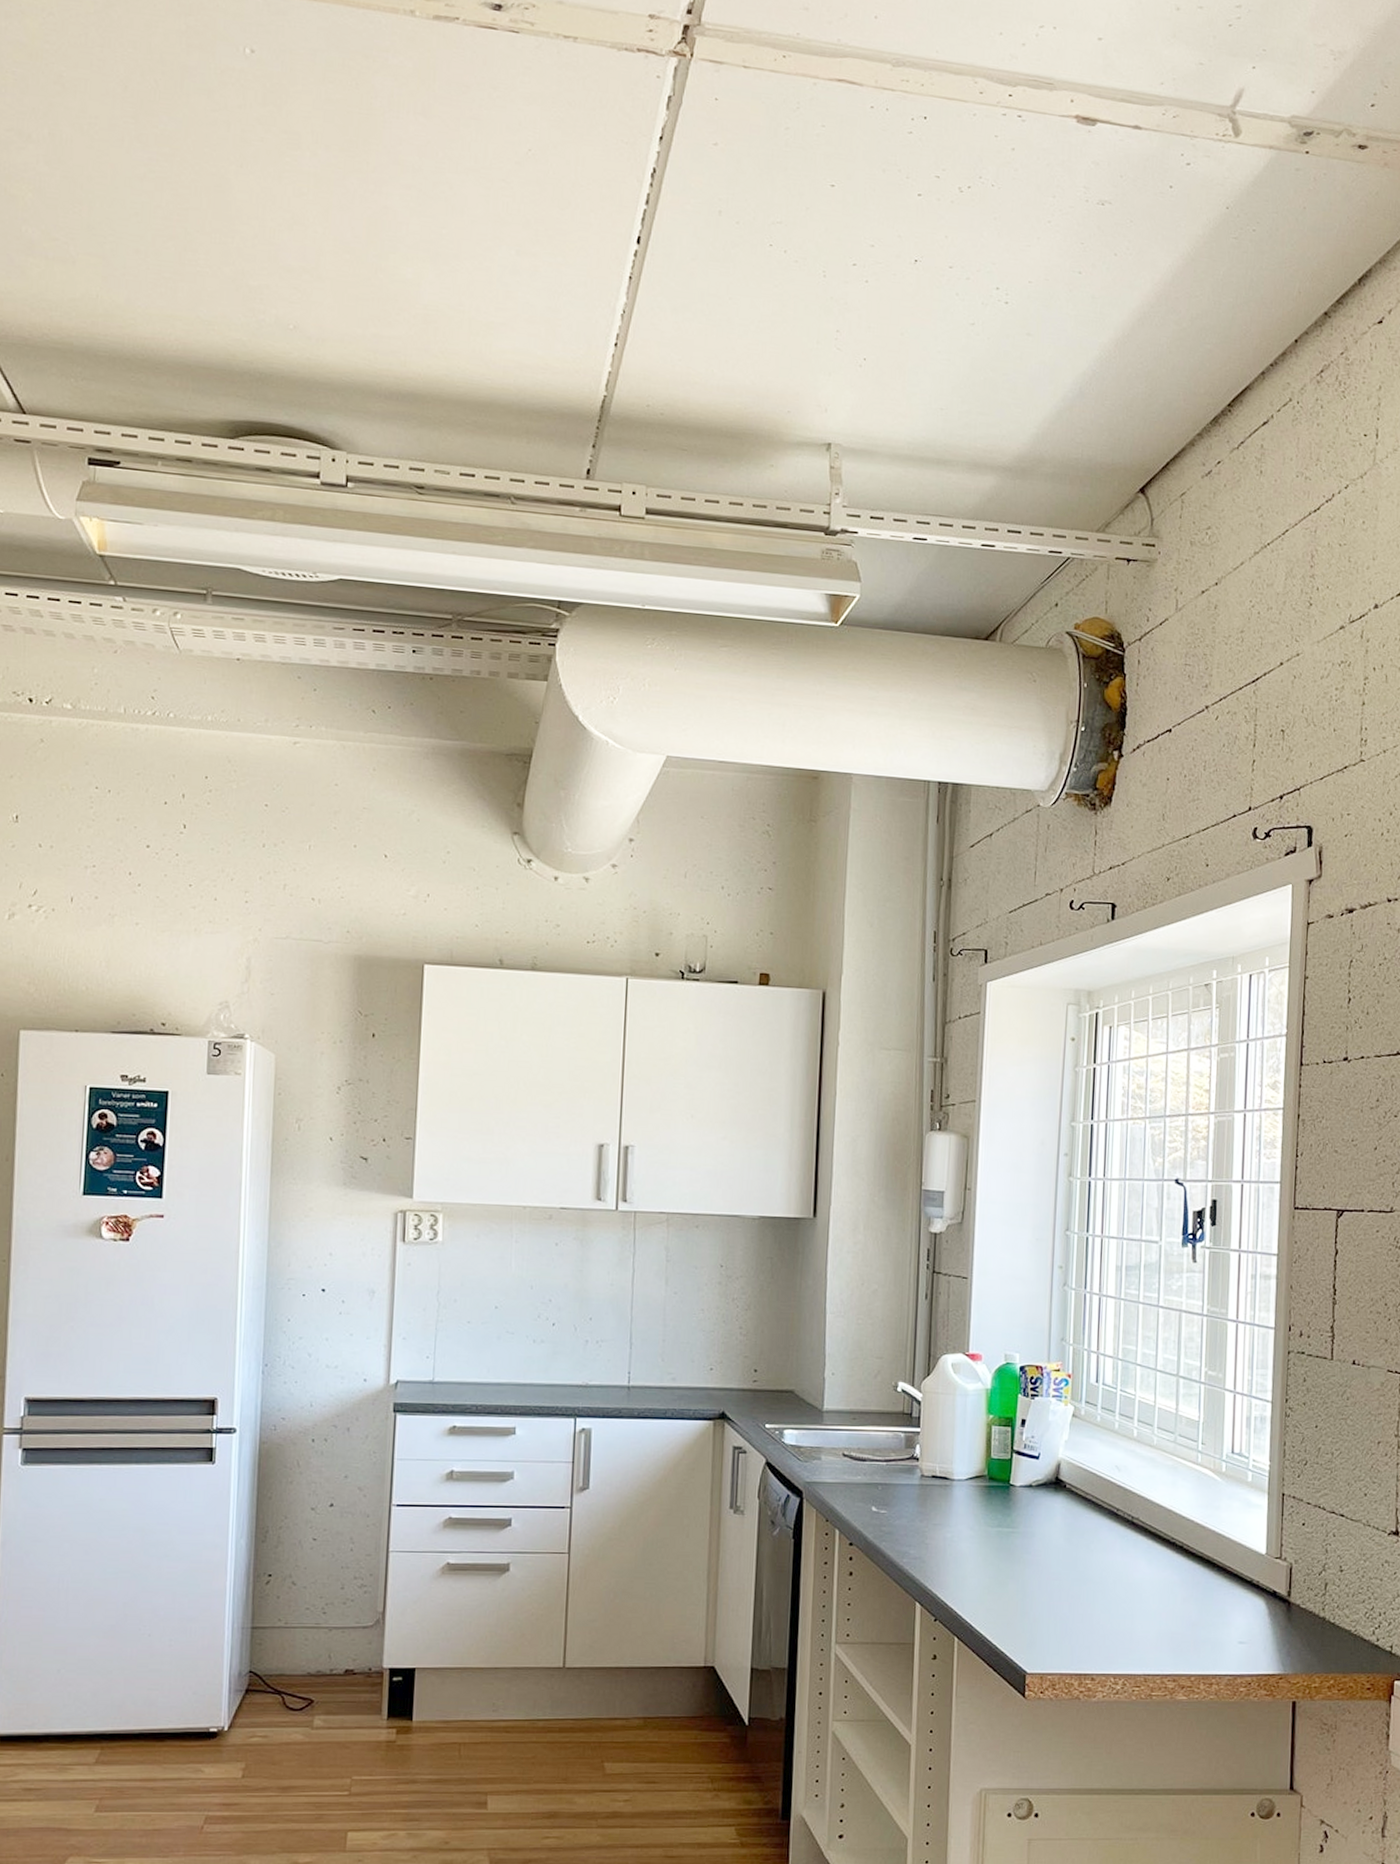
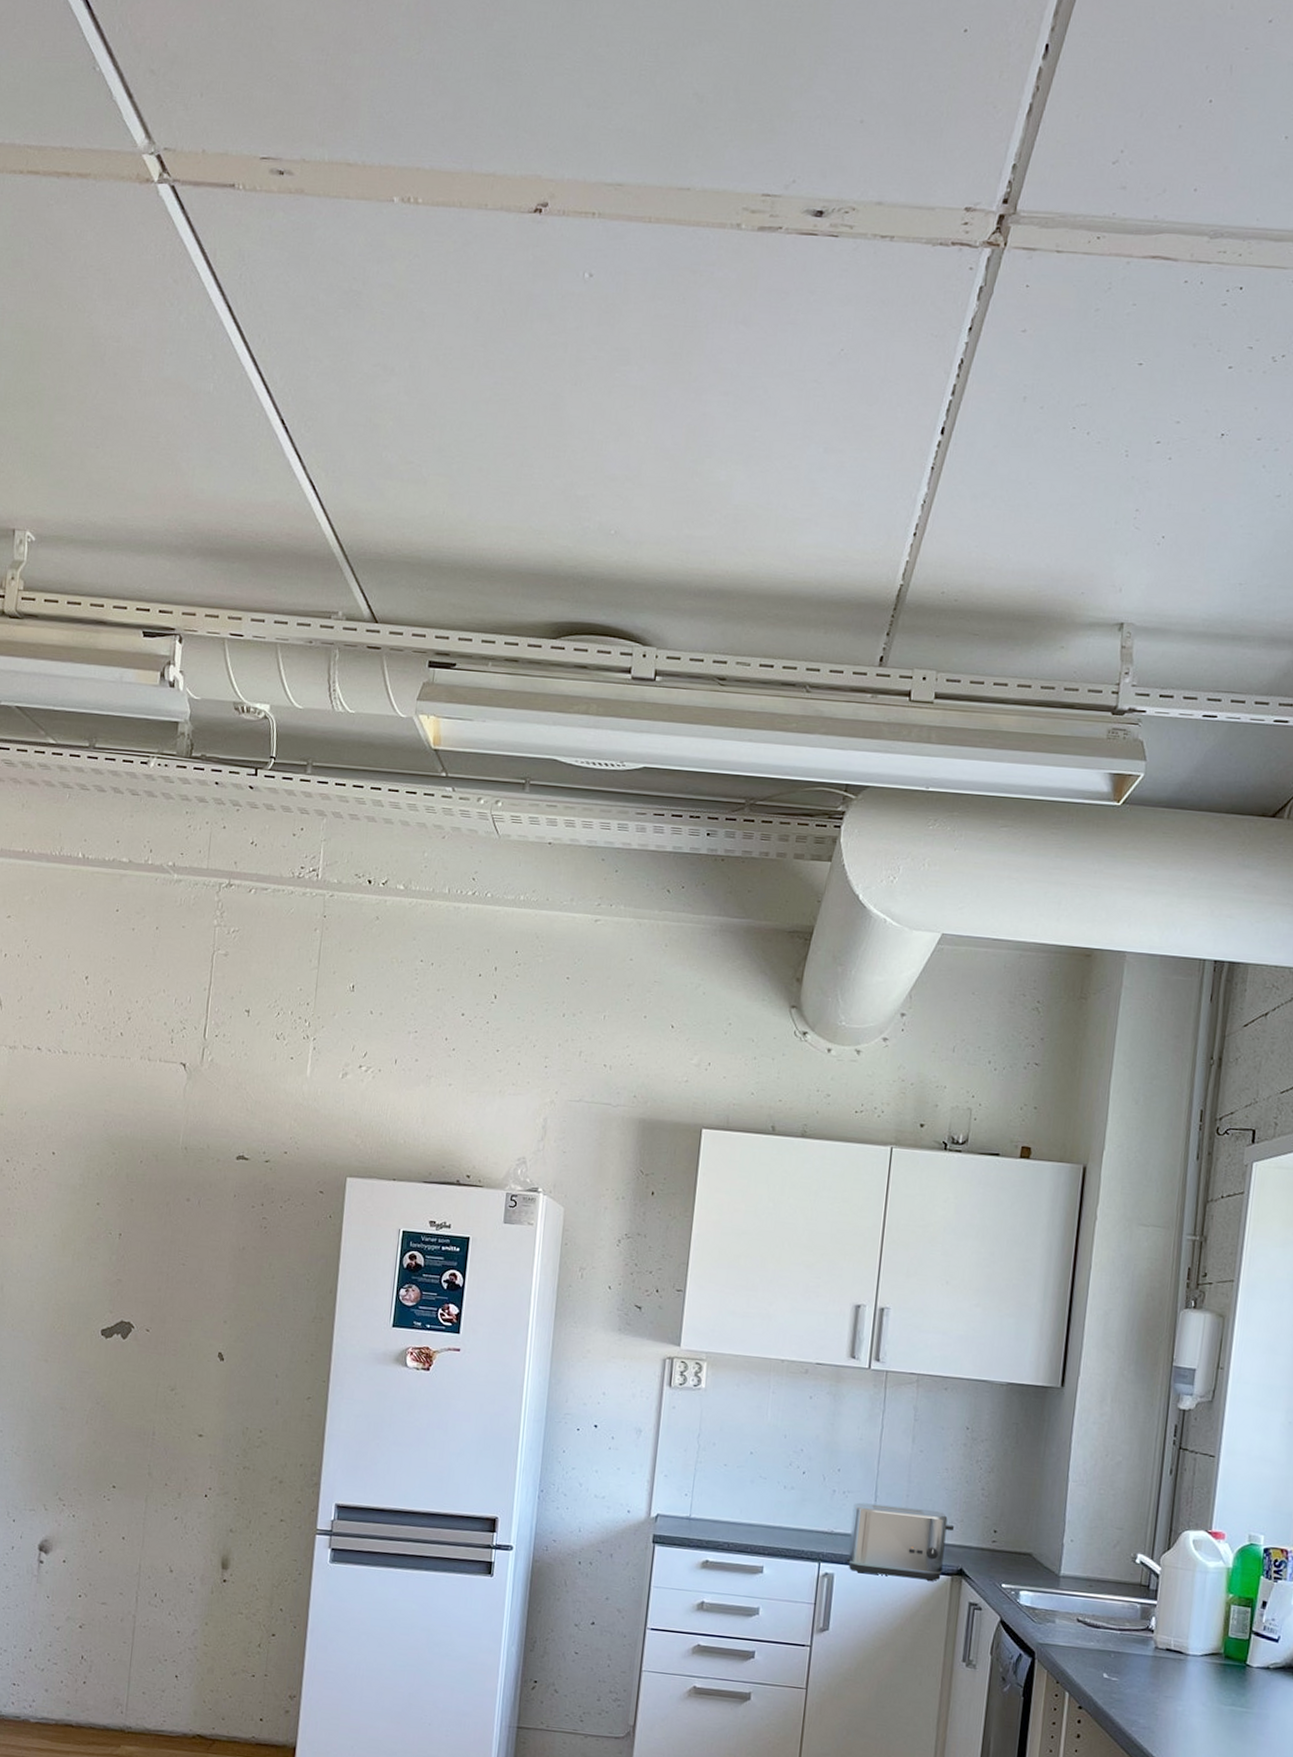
toaster: none [603,1351,714,1427] -> present [846,1502,955,1581]

